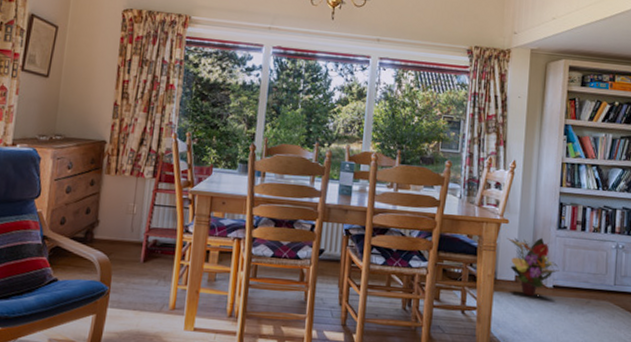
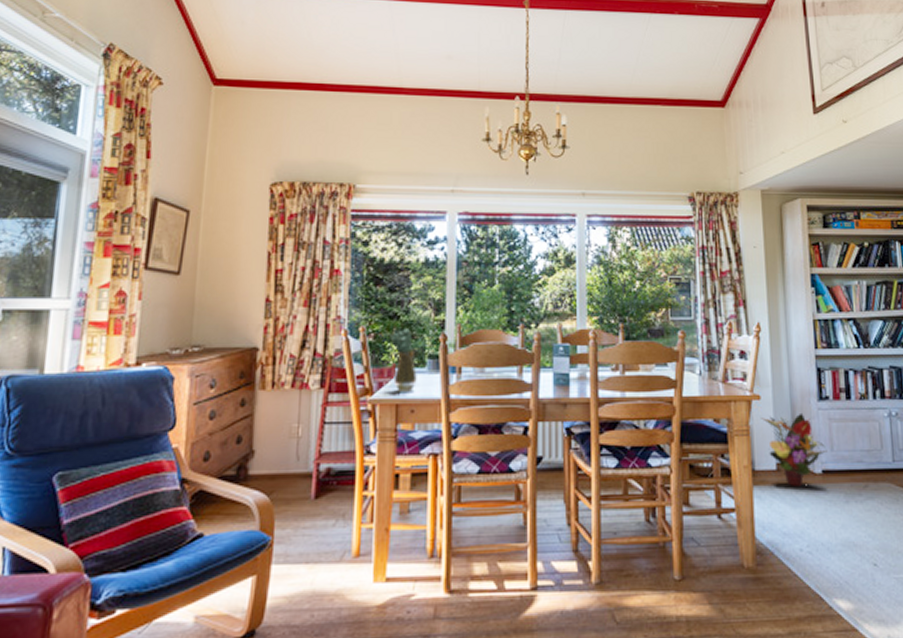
vase: none [210,134,230,189] -> present [390,325,417,393]

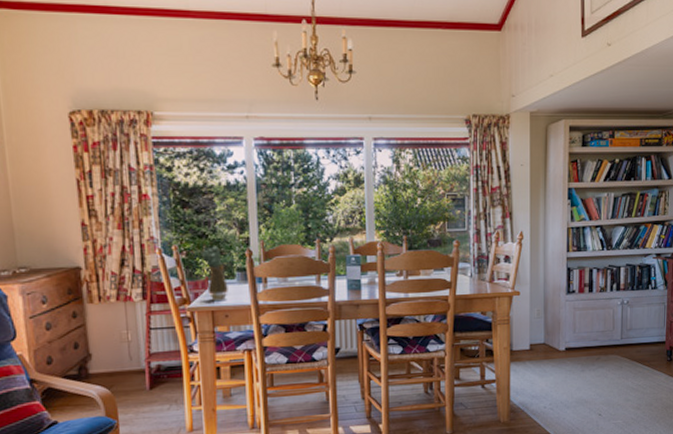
bouquet: present [761,412,827,488] -> none [519,304,571,362]

